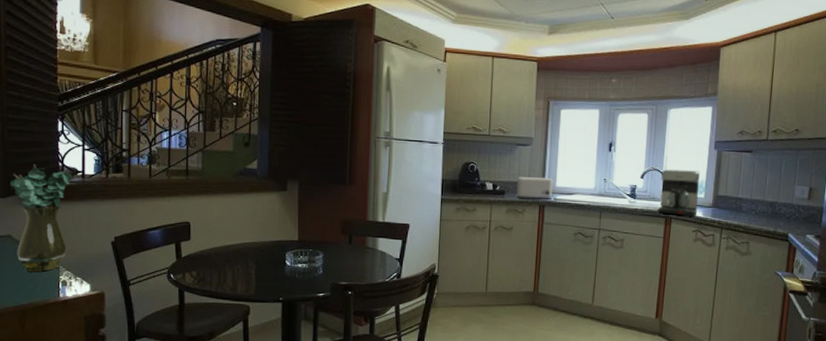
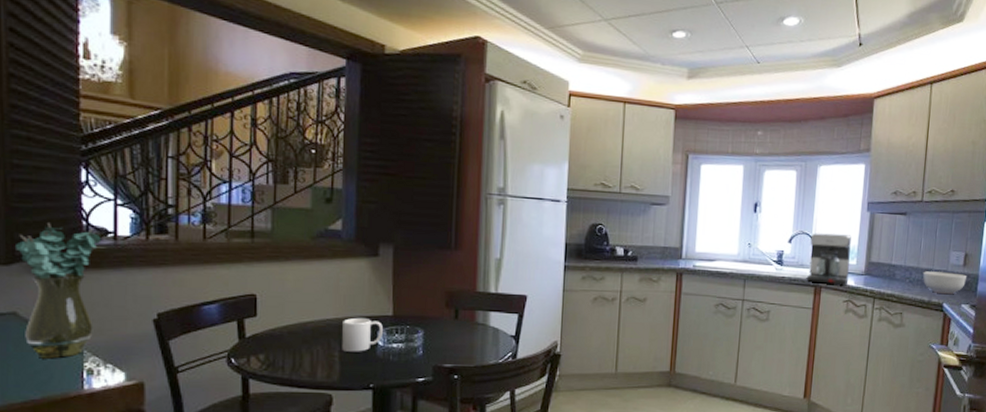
mug: none [257,241,291,271] -> present [342,317,384,352]
toaster: present [516,177,554,201] -> none [650,240,693,268]
bowl: none [768,204,812,226] -> present [922,271,968,295]

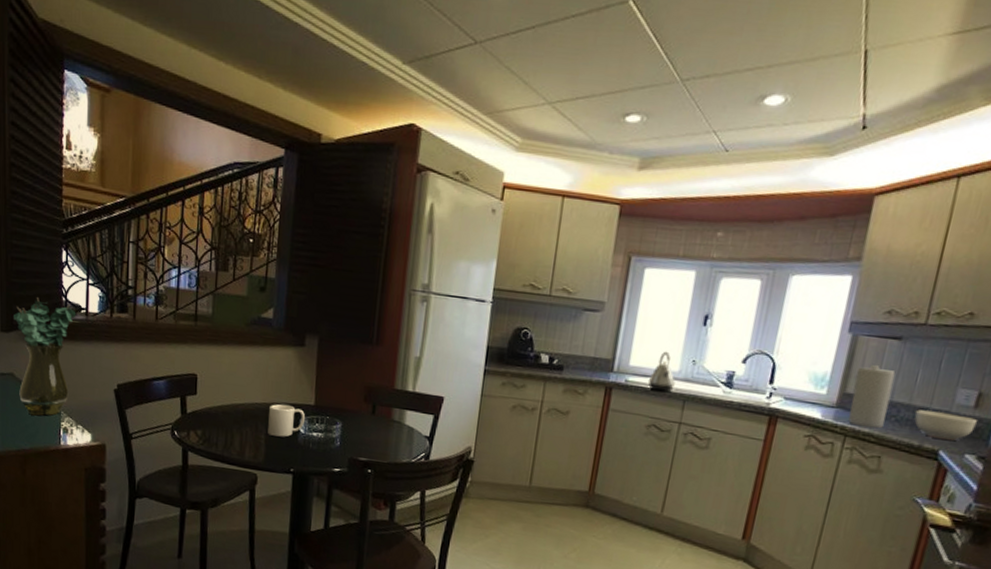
kettle: none [712,237,736,273] -> present [647,351,675,392]
coffee maker: present [807,233,851,286] -> none [761,353,824,418]
paper towel holder: none [875,237,905,290] -> present [848,365,896,429]

